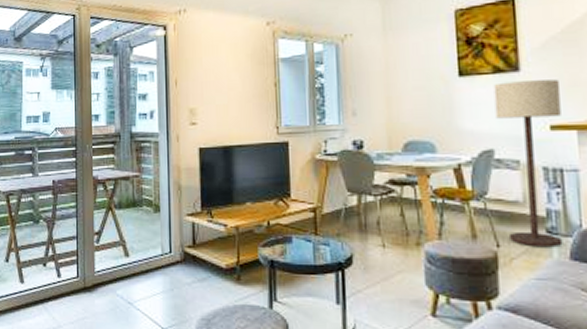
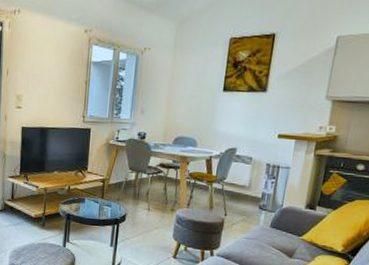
floor lamp: present [493,79,563,248] -> none [234,99,292,219]

